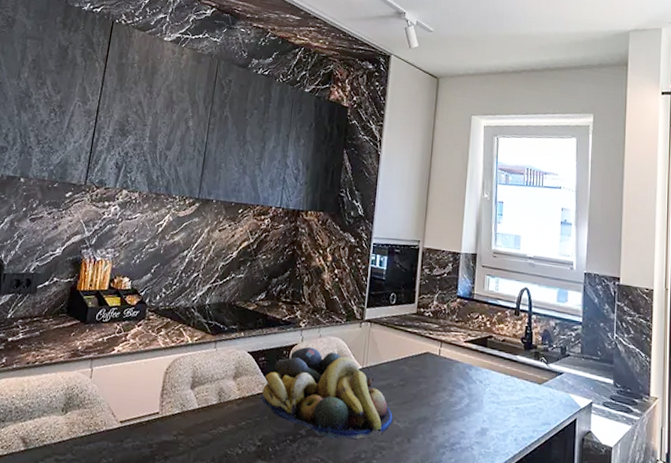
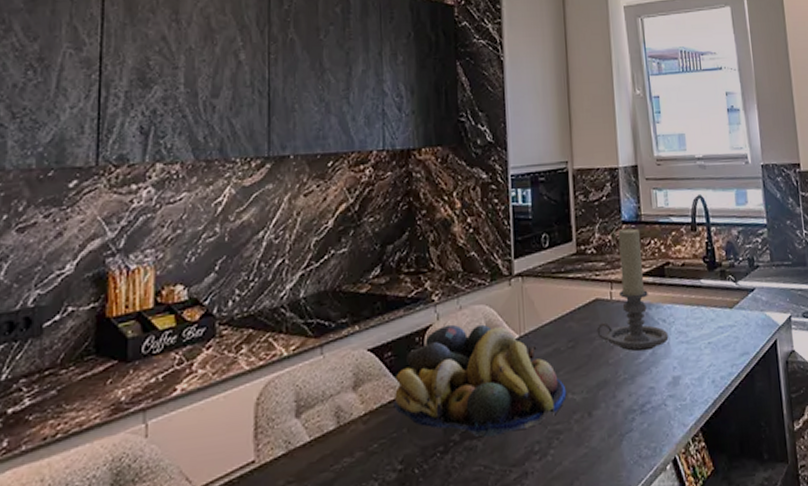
candle holder: none [424,301,483,403] -> present [596,227,669,352]

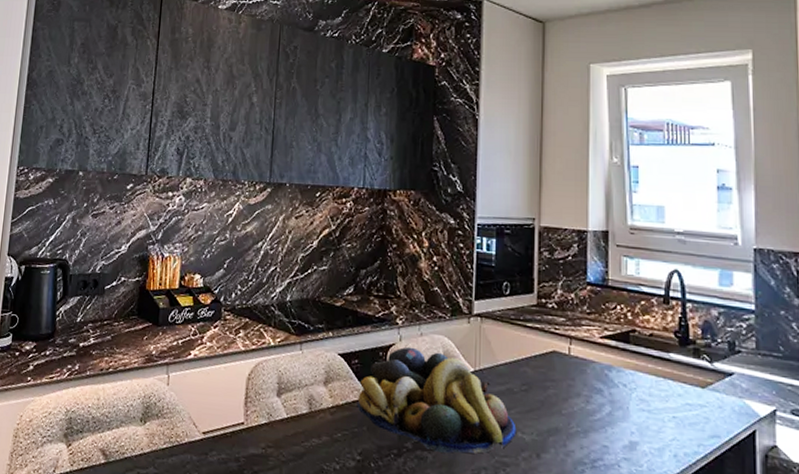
candle holder: present [596,227,669,352] -> none [552,289,628,411]

